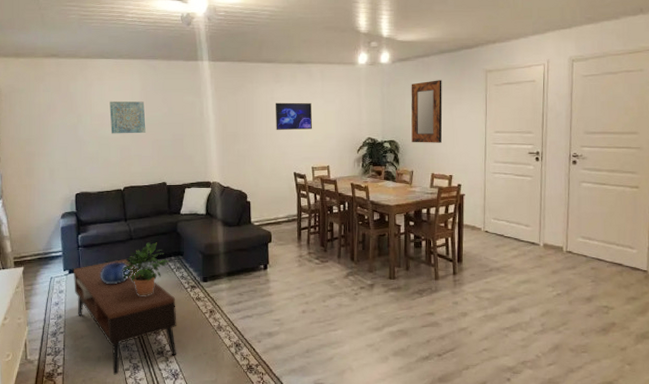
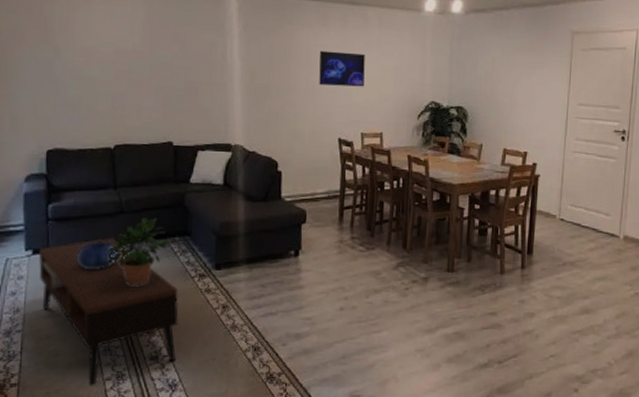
wall art: present [109,101,146,134] -> none [99,32,149,78]
home mirror: present [411,80,443,143] -> none [483,38,522,113]

